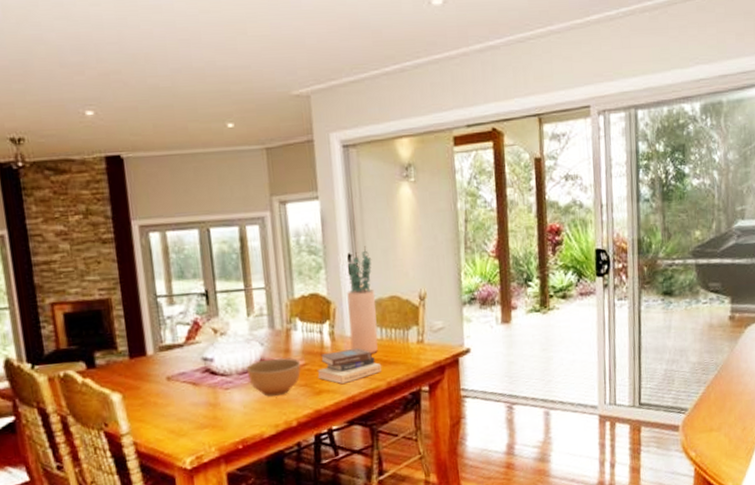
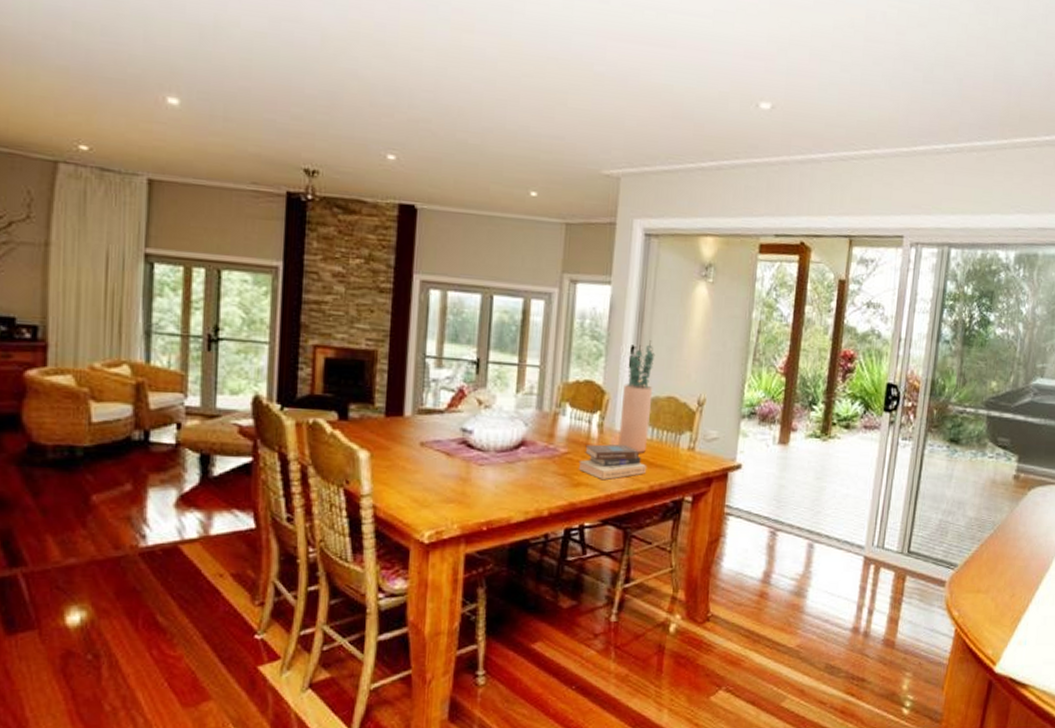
bowl: present [246,358,301,396] -> none [505,441,563,481]

